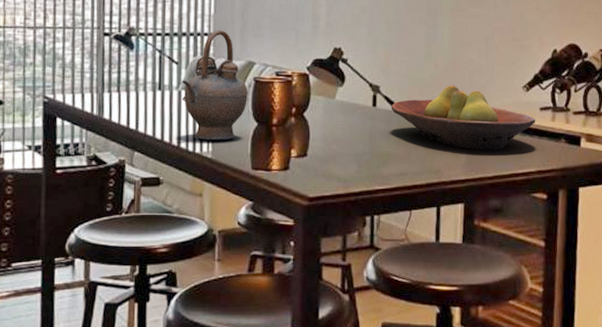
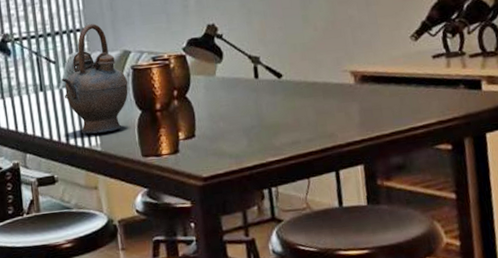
fruit bowl: present [391,85,536,151] -> none [274,45,430,109]

